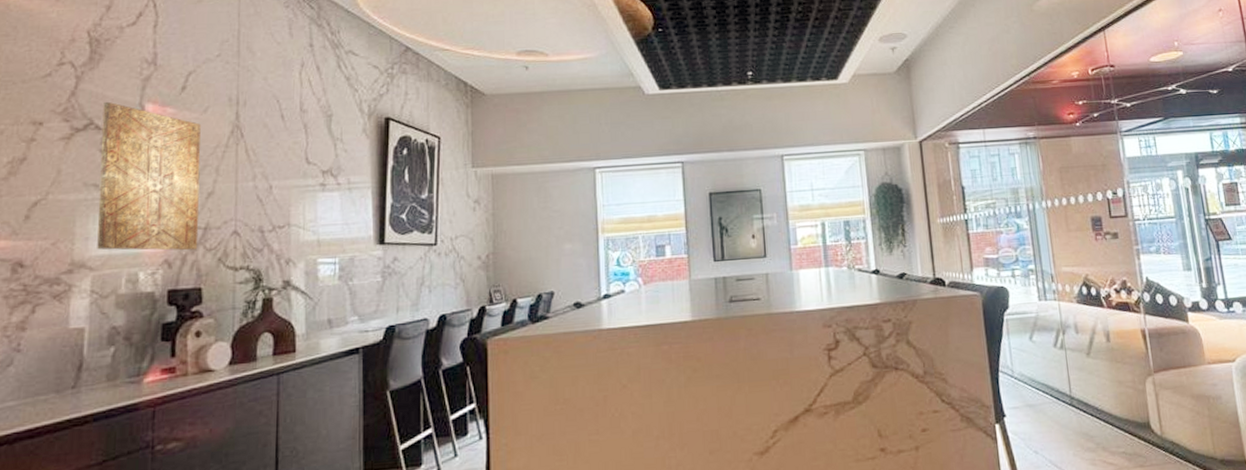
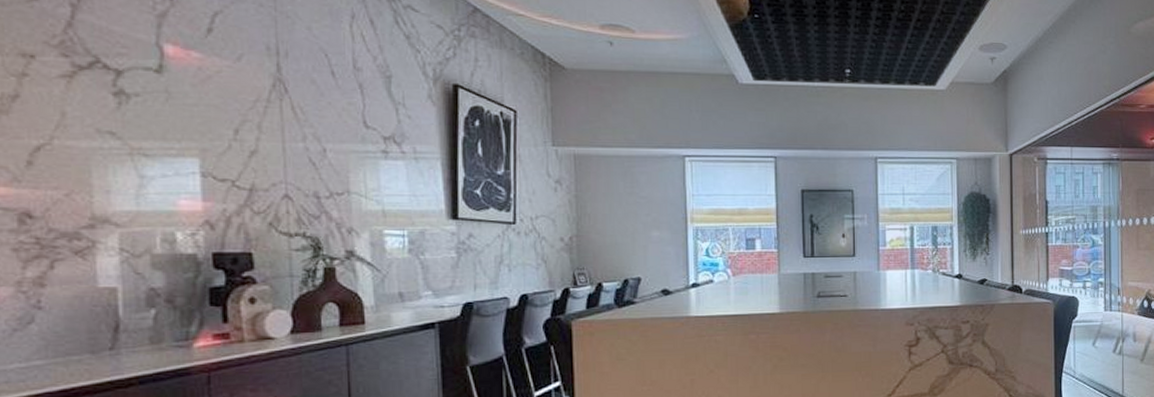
wall art: present [97,101,201,251] -> none [110,37,244,212]

